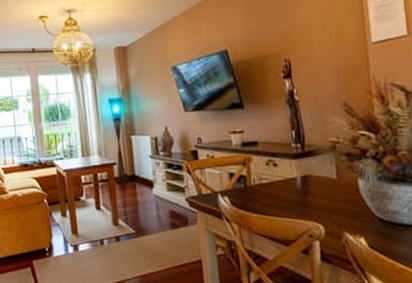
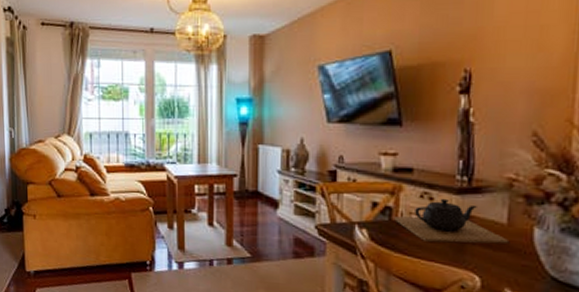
teapot: none [248,163,342,201] -> present [394,198,510,244]

